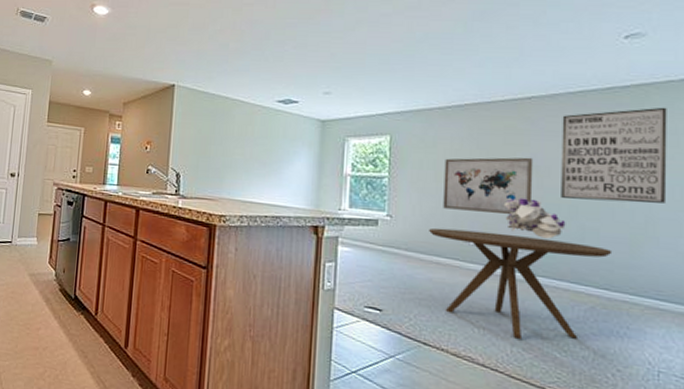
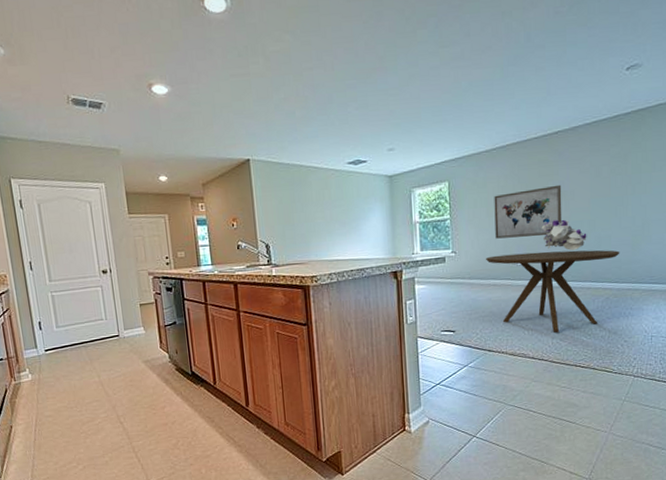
wall art: present [561,107,667,204] -> none [582,127,657,215]

